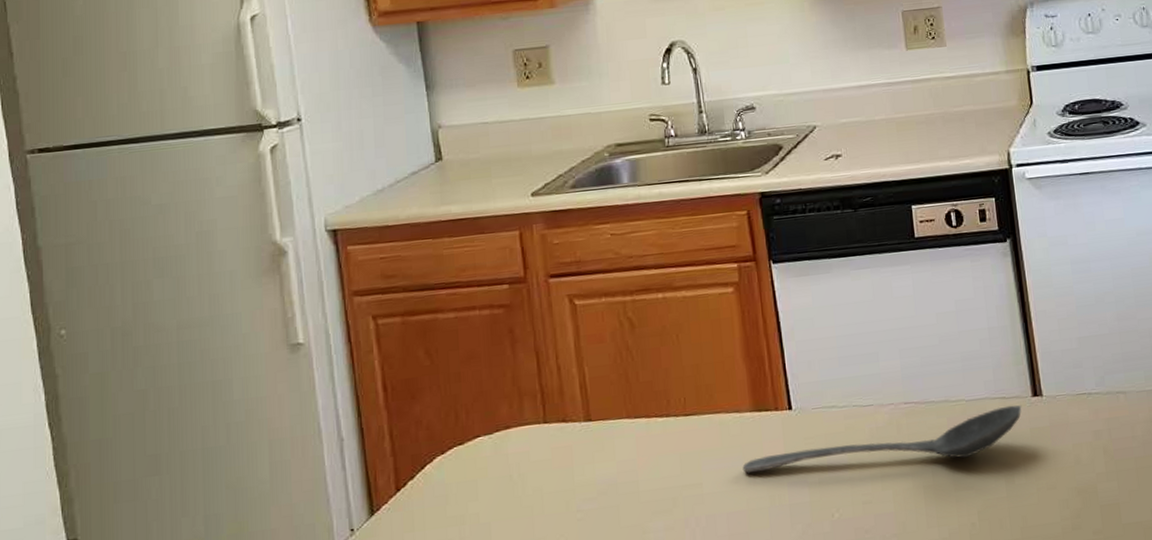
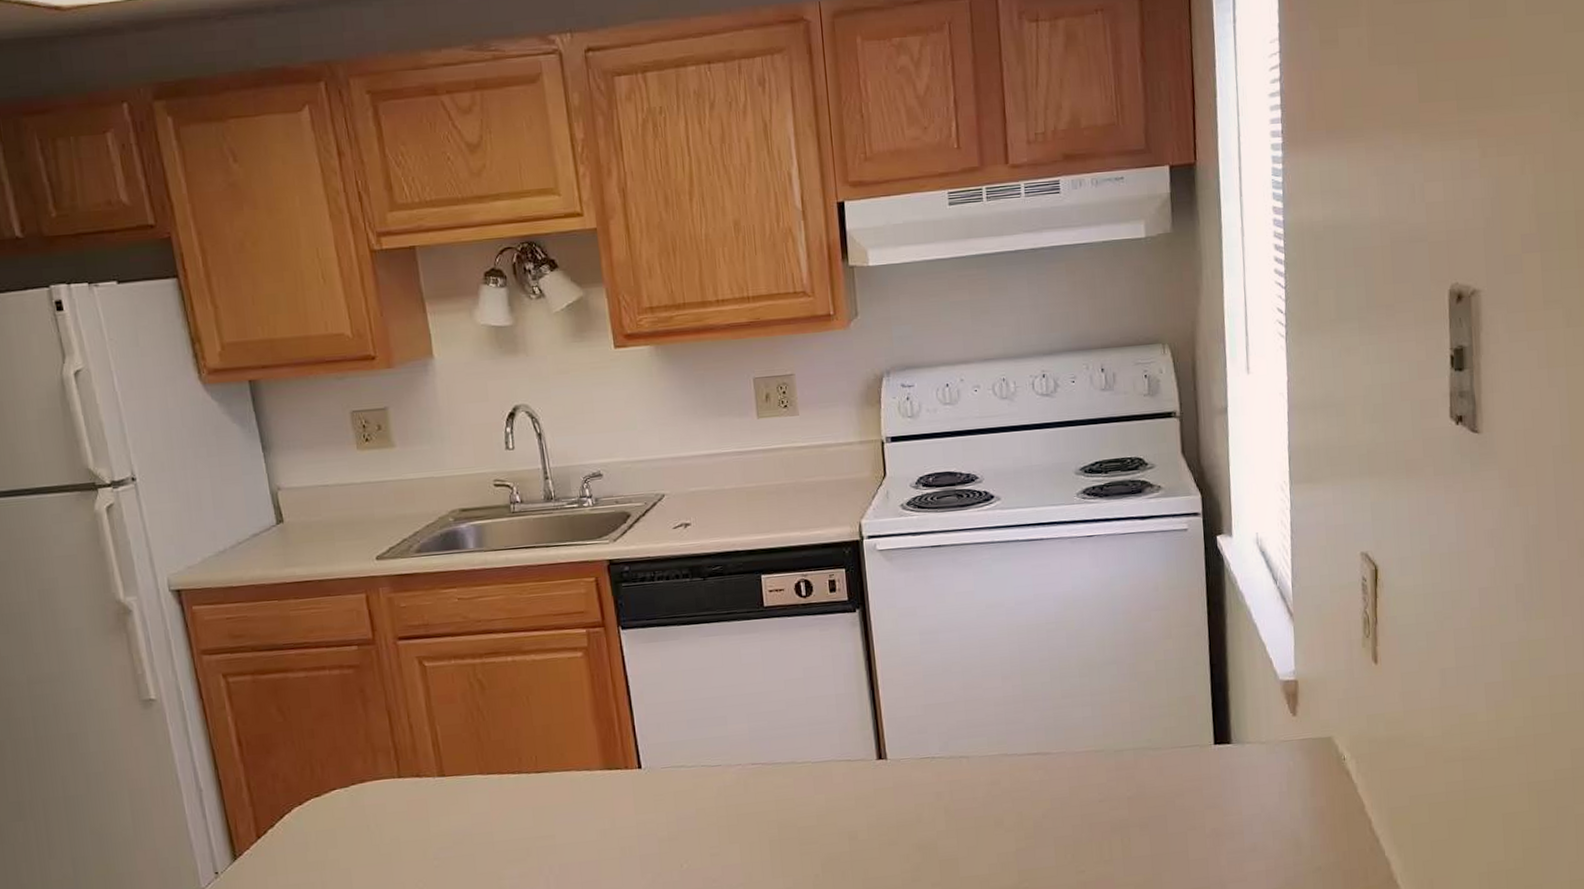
stirrer: present [742,405,1022,474] -> none [593,767,867,827]

